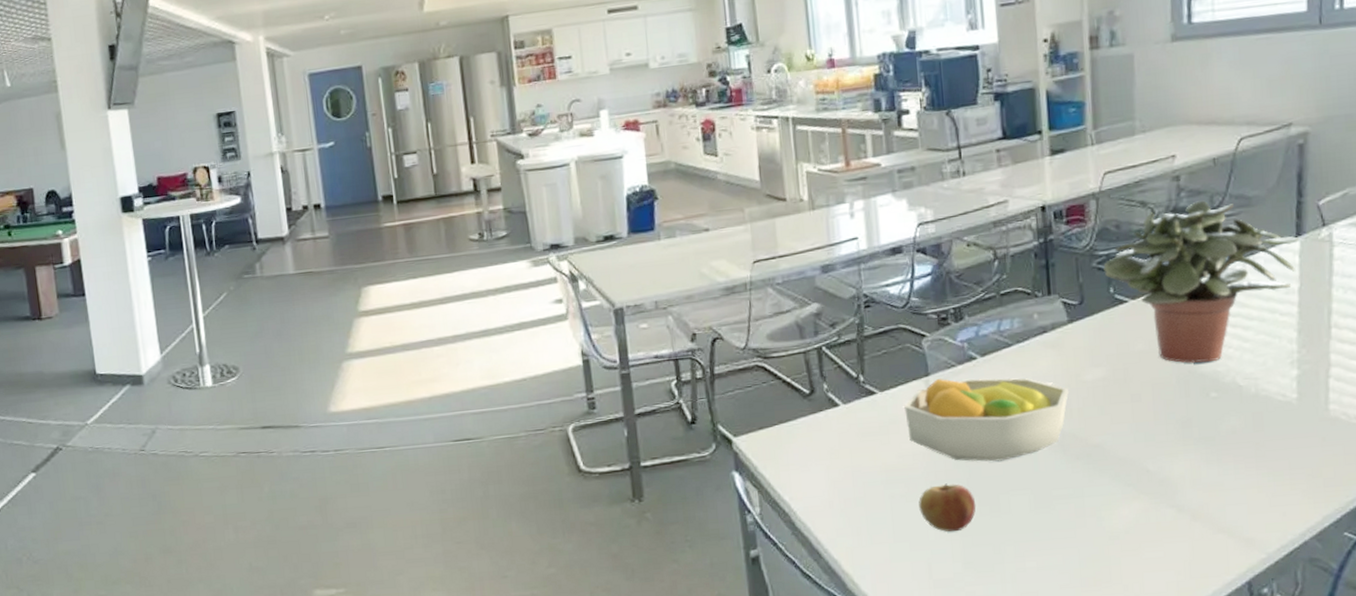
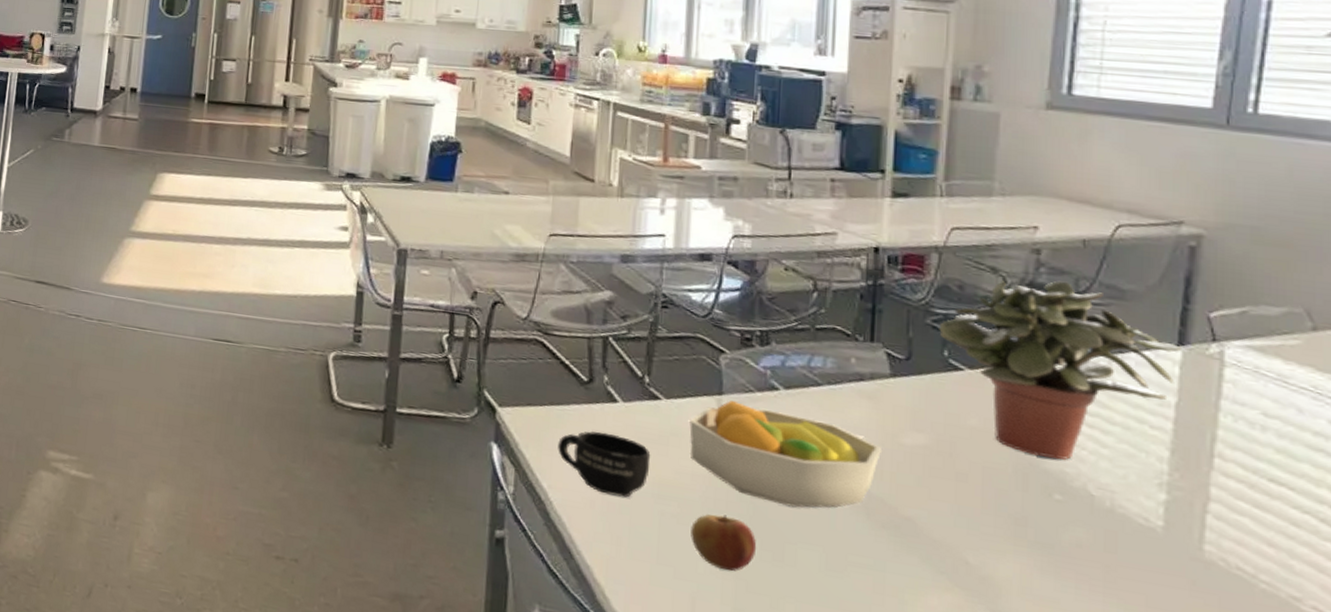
mug: none [792,436,876,492] -> present [558,431,651,498]

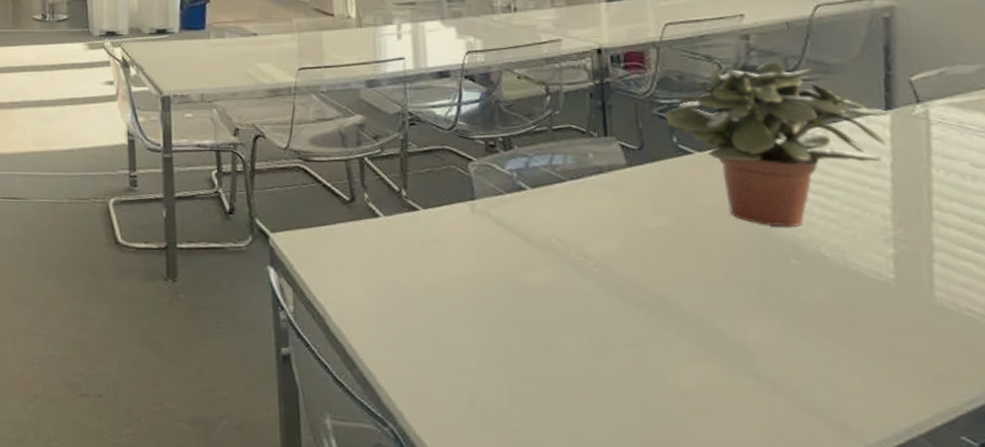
mug: present [558,431,651,498] -> none [329,246,417,305]
fruit bowl: present [689,401,881,508] -> none [448,205,627,297]
apple: present [690,514,757,572] -> none [461,311,524,363]

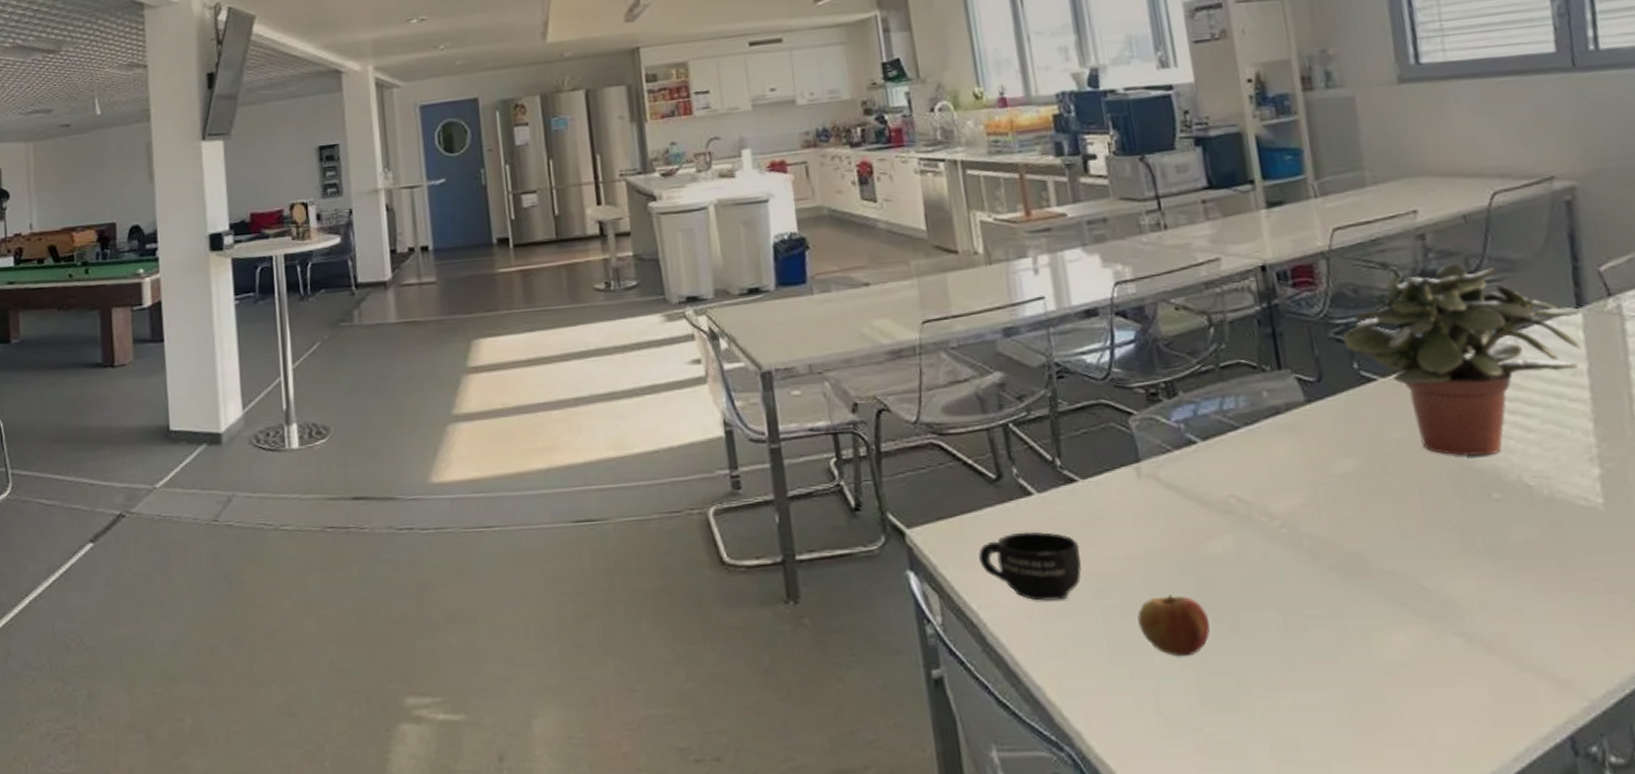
mug: none [329,246,417,305] -> present [979,531,1081,601]
apple: none [461,311,524,363] -> present [1137,595,1211,657]

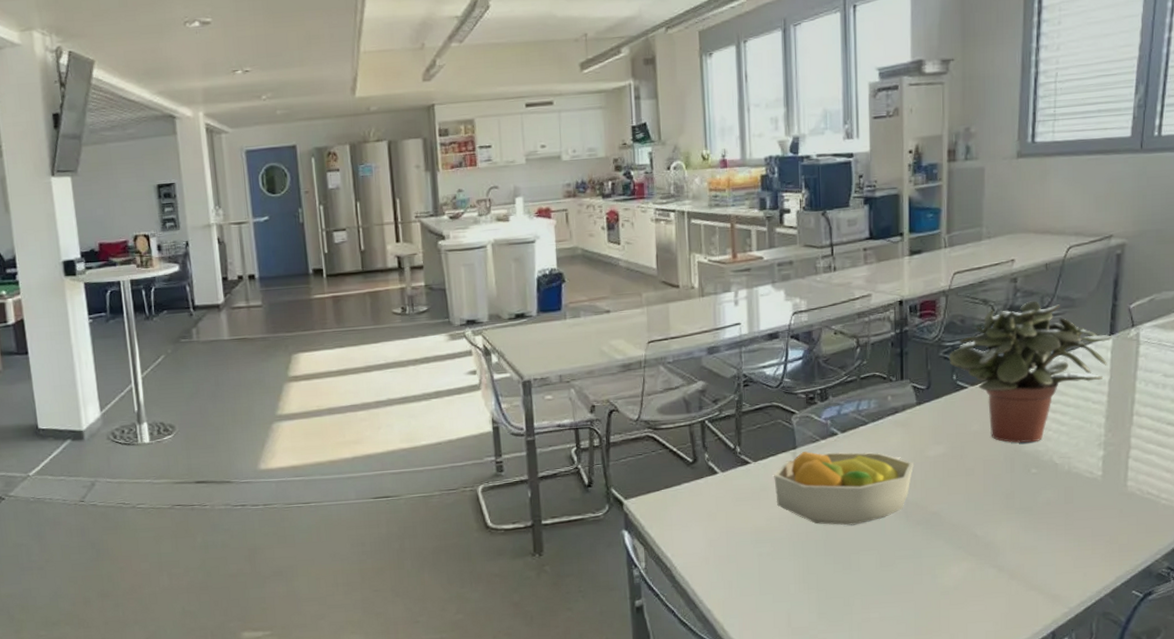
mug: present [979,531,1081,601] -> none [675,500,748,550]
fruit bowl: none [1112,466,1314,570] -> present [774,452,913,525]
apple: present [1137,595,1211,657] -> none [782,544,831,587]

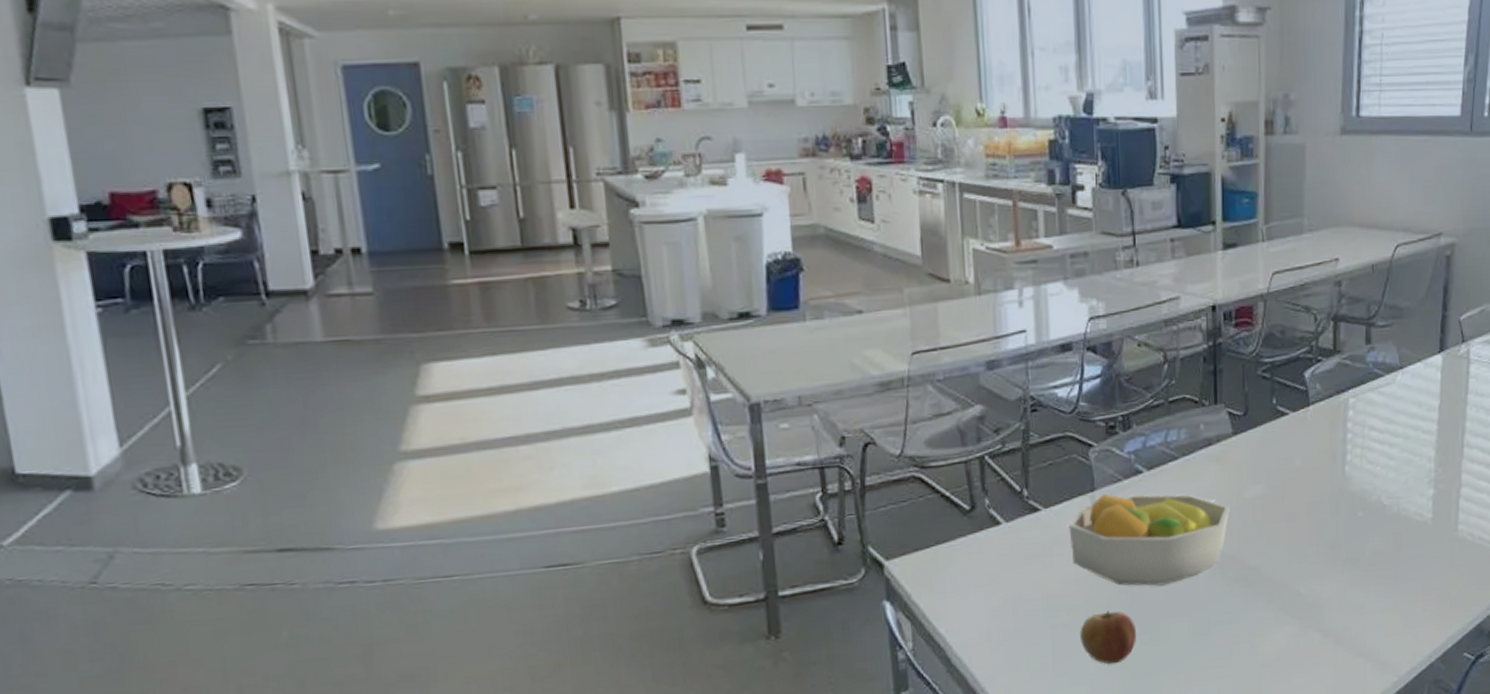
apple: none [782,544,831,587] -> present [1080,610,1137,665]
potted plant: present [949,300,1113,443] -> none [1268,309,1443,481]

